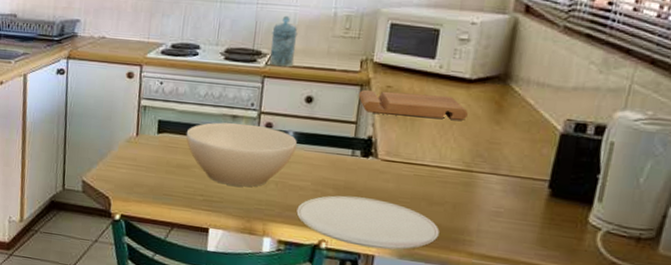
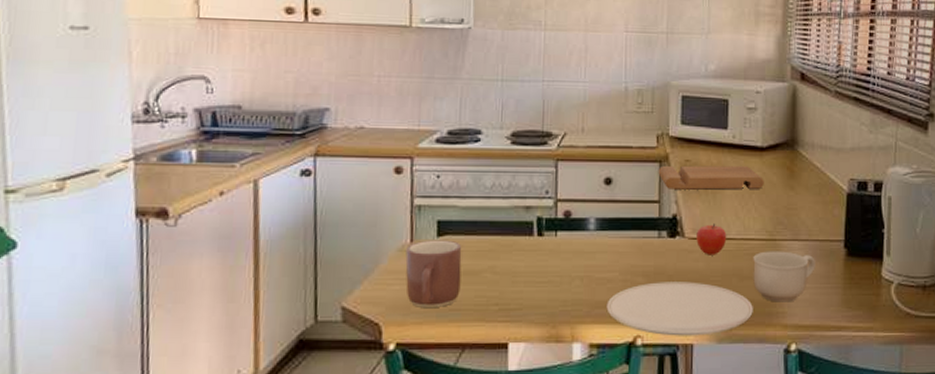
mug: none [130,135,177,192] -> present [405,240,462,309]
bowl: present [186,122,297,187] -> none [472,214,599,288]
canister: present [269,15,298,67] -> none [561,92,589,148]
fruit: none [389,148,421,179] -> present [696,222,727,255]
teacup: none [442,180,514,232] -> present [753,251,815,302]

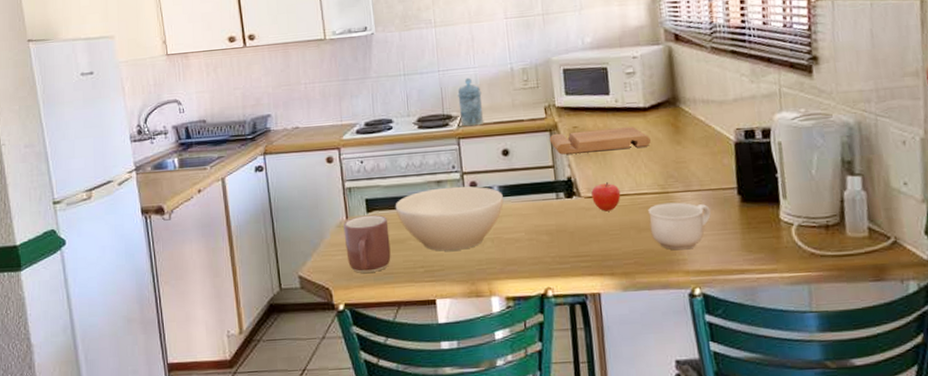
bowl: none [472,214,599,288] -> present [395,186,504,251]
canister: none [561,92,589,148] -> present [457,77,484,127]
plate: present [606,282,753,336] -> none [517,236,654,287]

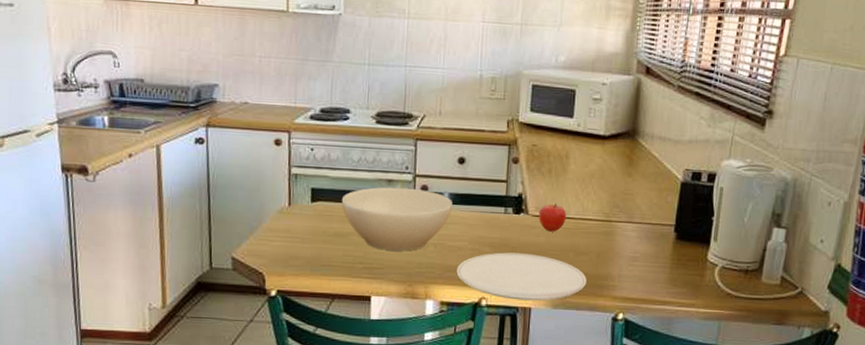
mug: present [343,215,391,274] -> none [284,204,333,263]
canister: present [457,77,484,127] -> none [420,78,447,129]
plate: none [517,236,654,287] -> present [456,252,587,301]
cutting board: present [549,127,651,155] -> none [507,149,604,174]
teacup: present [648,202,711,251] -> none [588,230,647,277]

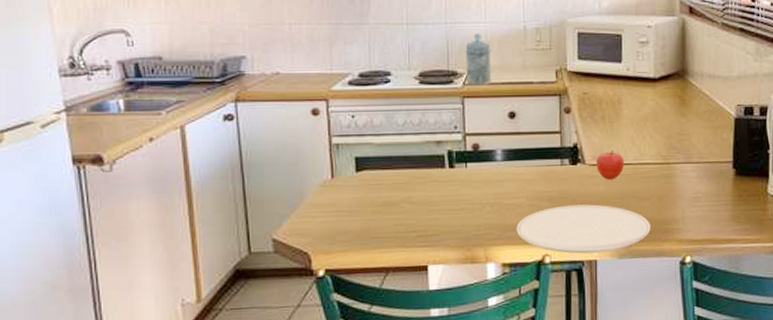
bowl: present [341,187,452,251] -> none [388,148,506,216]
canister: none [420,78,447,129] -> present [465,33,492,85]

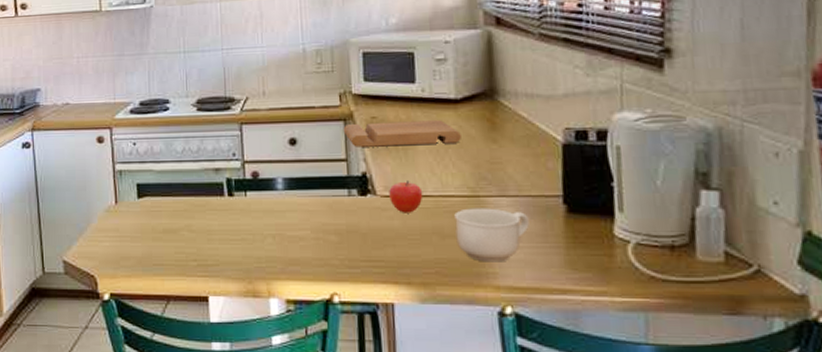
canister: present [465,33,492,85] -> none [242,57,270,111]
plate: present [516,204,651,254] -> none [300,240,459,295]
cutting board: none [558,97,657,121] -> present [343,120,461,147]
teacup: none [649,173,707,220] -> present [454,208,529,262]

